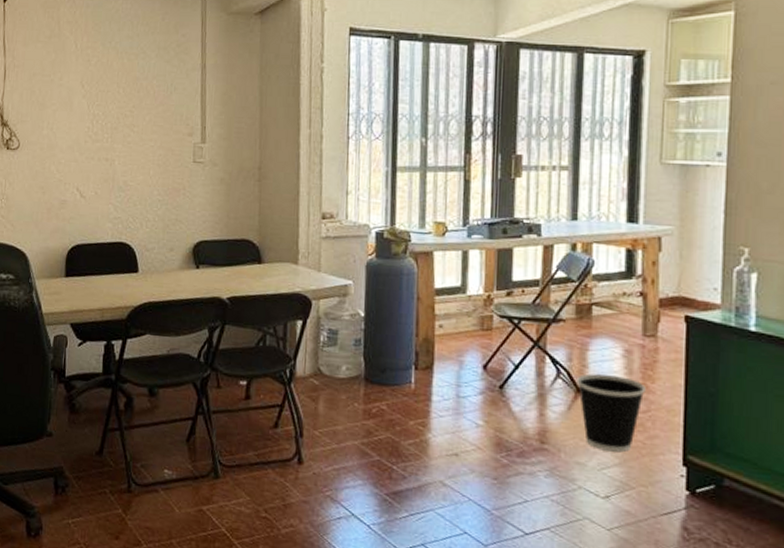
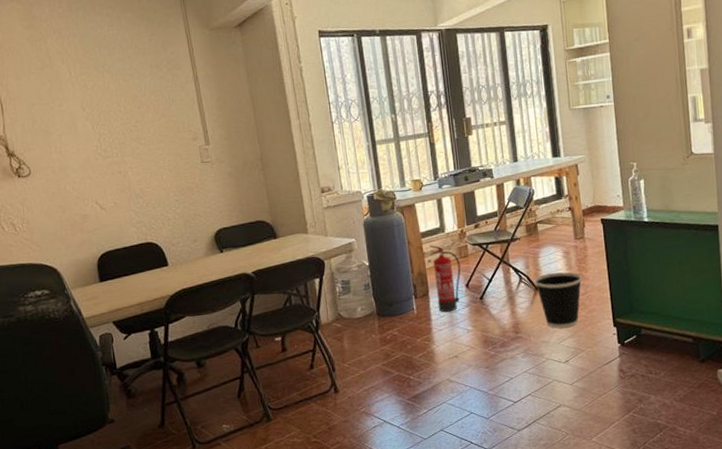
fire extinguisher: none [442,307,481,396] -> present [429,245,461,313]

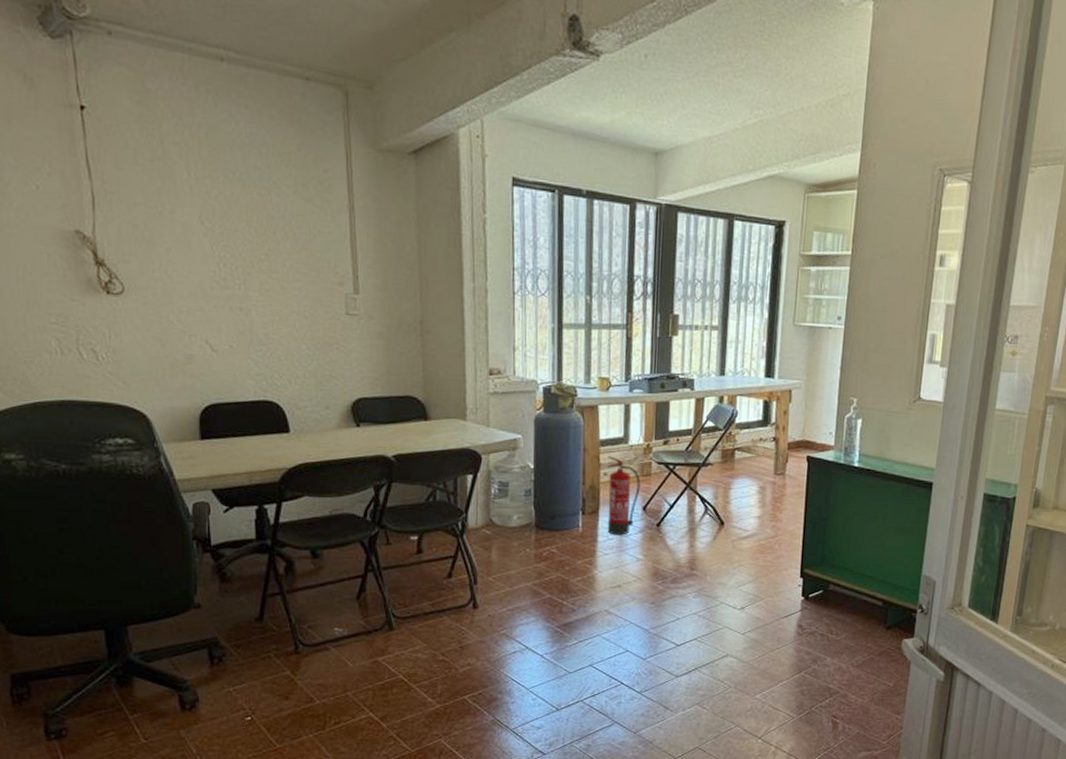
wastebasket: present [534,272,582,329] -> none [721,508,775,572]

